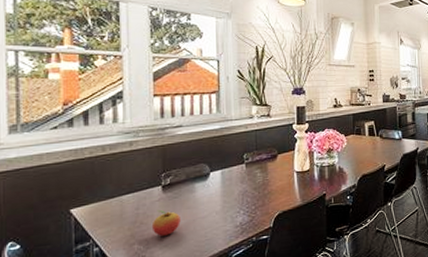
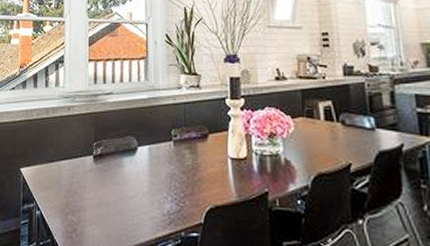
fruit: present [151,209,180,236] -> none [83,181,109,211]

